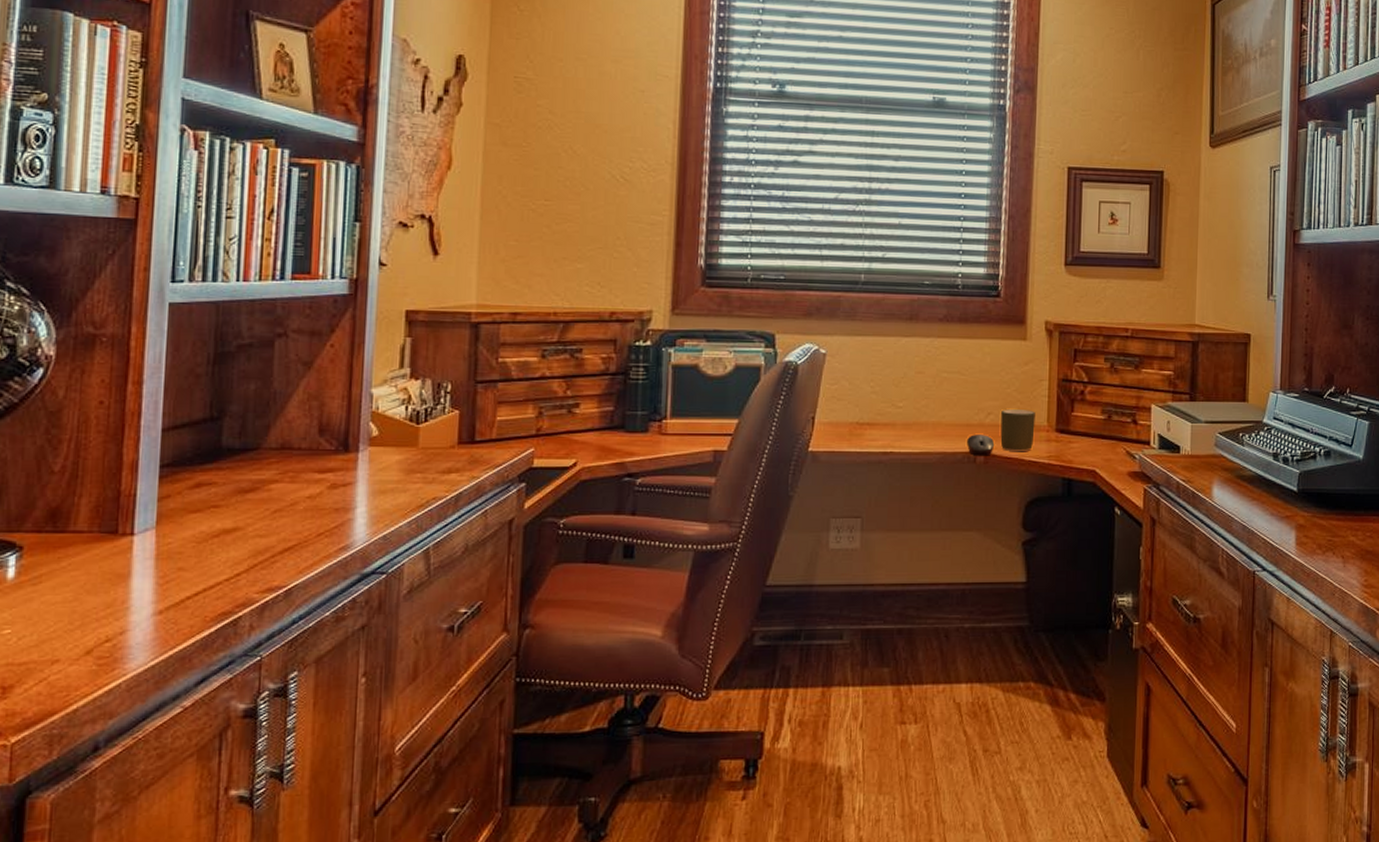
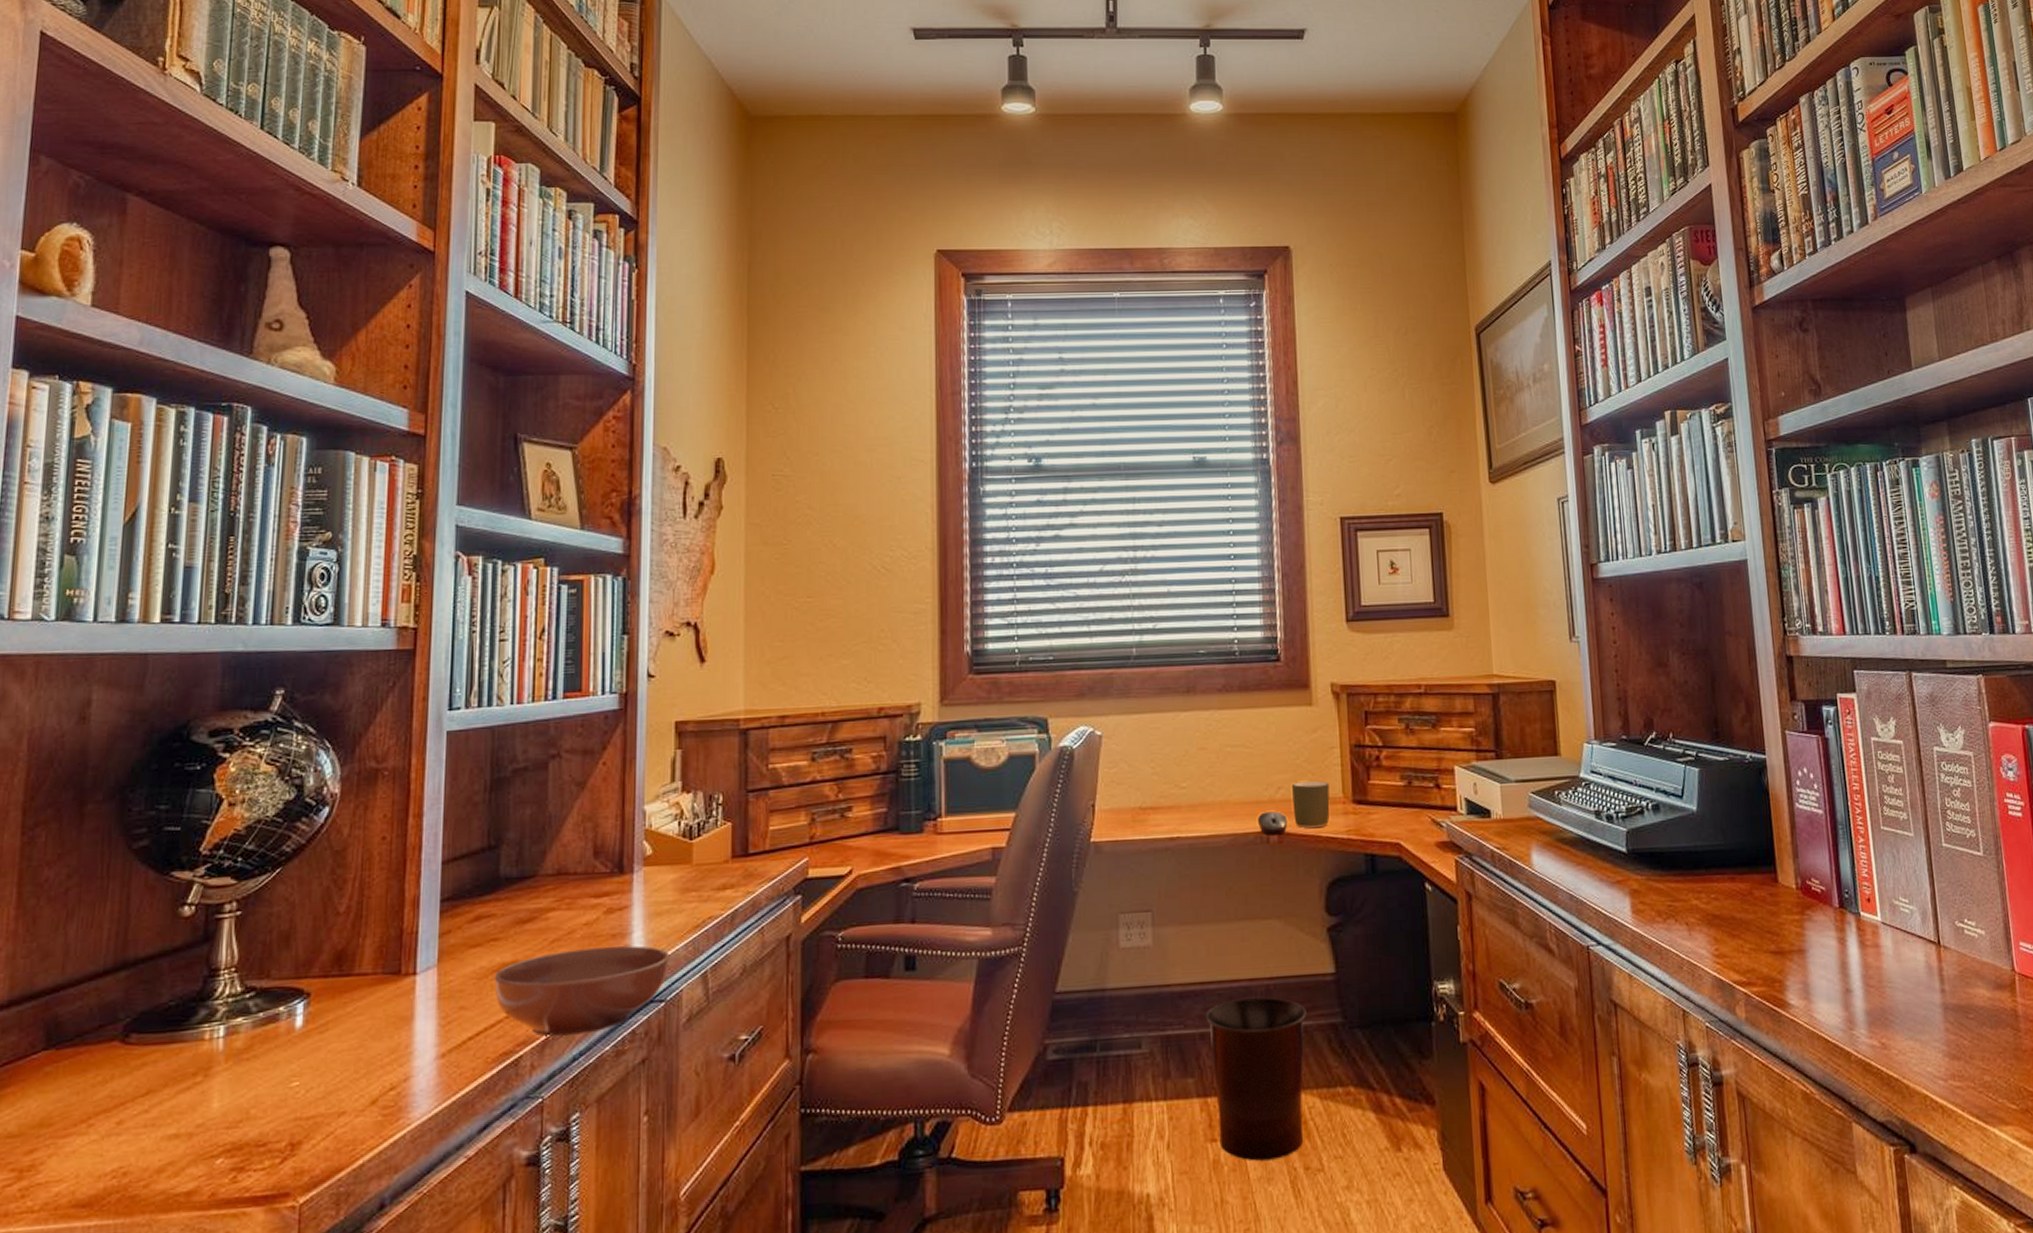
bowl: none [214,520,393,600] -> present [494,945,670,1037]
waste bin: none [904,599,997,743] -> present [1205,997,1307,1161]

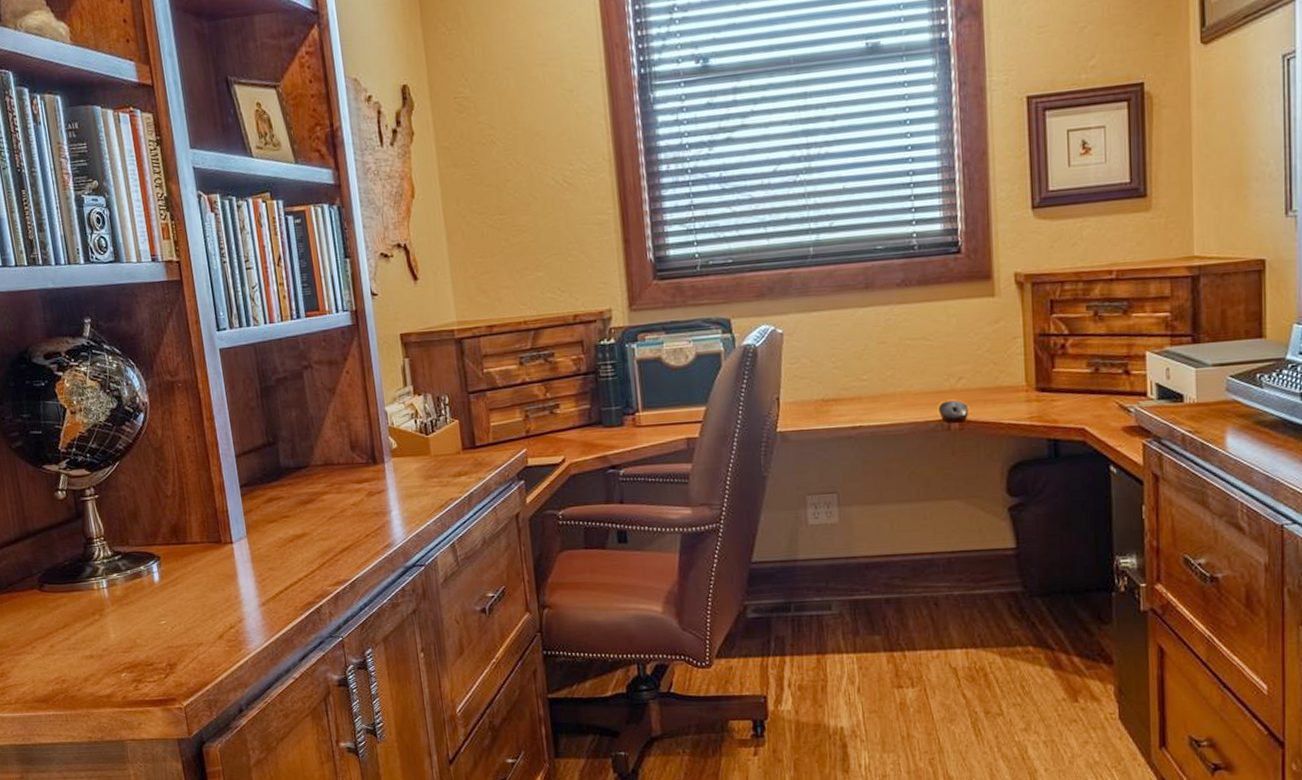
bowl: present [494,945,670,1037] -> none [290,522,424,592]
waste bin: present [1205,997,1307,1161] -> none [890,568,987,705]
mug: present [1292,781,1330,829] -> none [973,370,1013,416]

